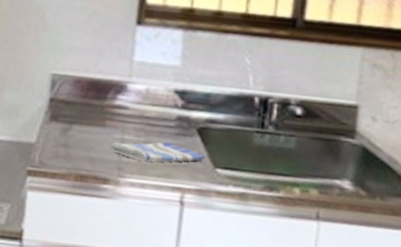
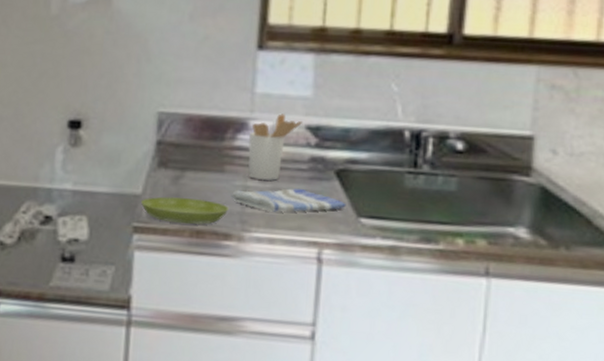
saucer: none [34,145,109,170] -> present [140,196,230,225]
utensil holder: none [125,79,172,136] -> present [248,114,303,182]

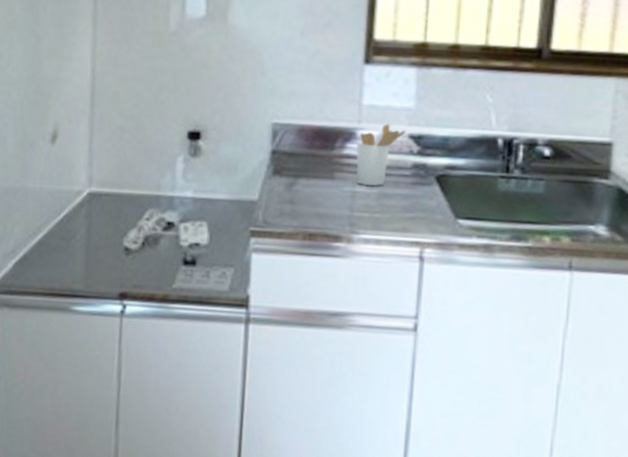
saucer: present [140,196,230,225] -> none [257,202,339,228]
dish towel: present [232,188,346,212] -> none [341,192,446,215]

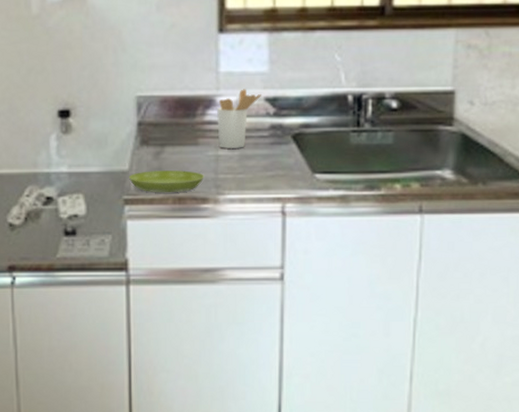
saucer: none [257,202,339,228] -> present [128,170,205,193]

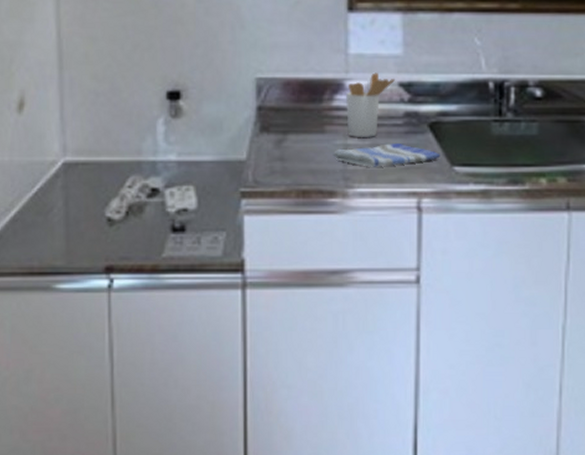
saucer: present [128,170,205,193] -> none [246,160,332,186]
dish towel: none [206,153,303,176] -> present [334,142,440,167]

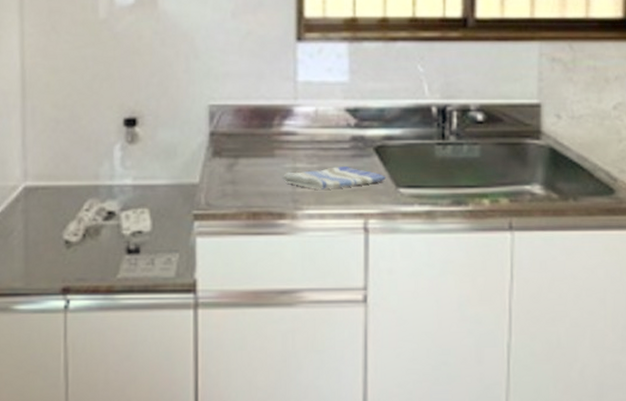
utensil holder: present [346,72,396,138] -> none [295,99,343,162]

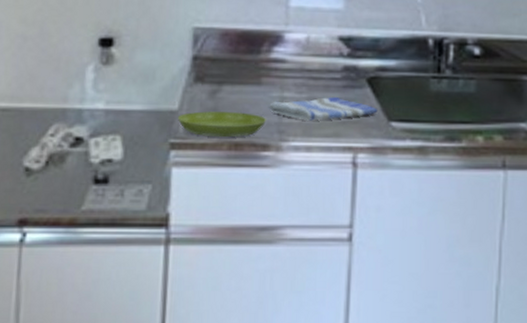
saucer: none [198,184,282,208] -> present [177,111,267,138]

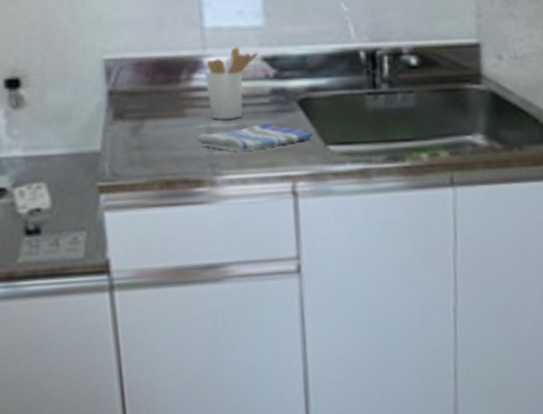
saucer: present [177,111,267,138] -> none [101,148,197,177]
utensil holder: none [284,26,336,92] -> present [205,47,259,121]

